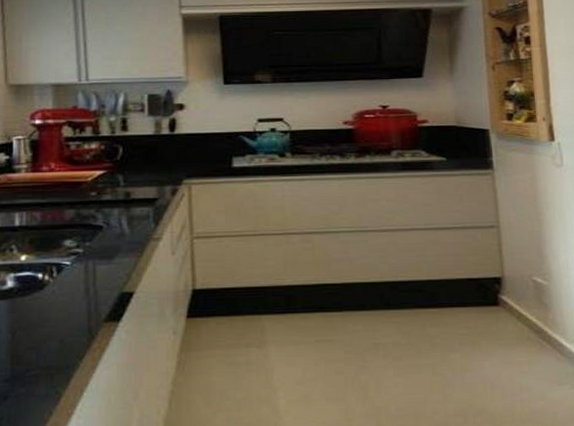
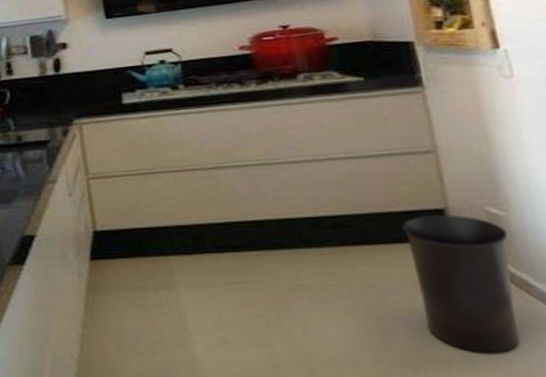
waste bin: none [467,281,551,405] -> present [402,213,521,353]

